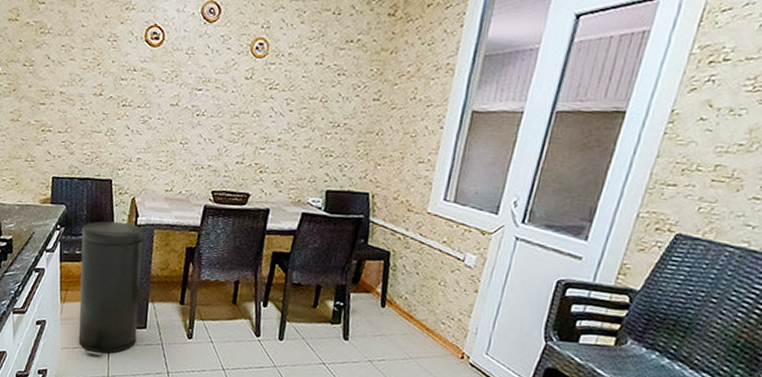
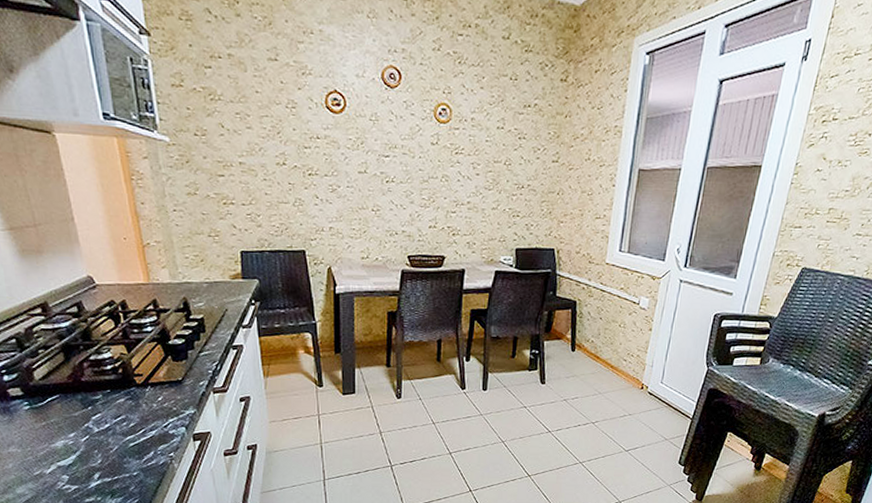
pedal bin: present [78,221,144,356] -> none [279,292,346,425]

